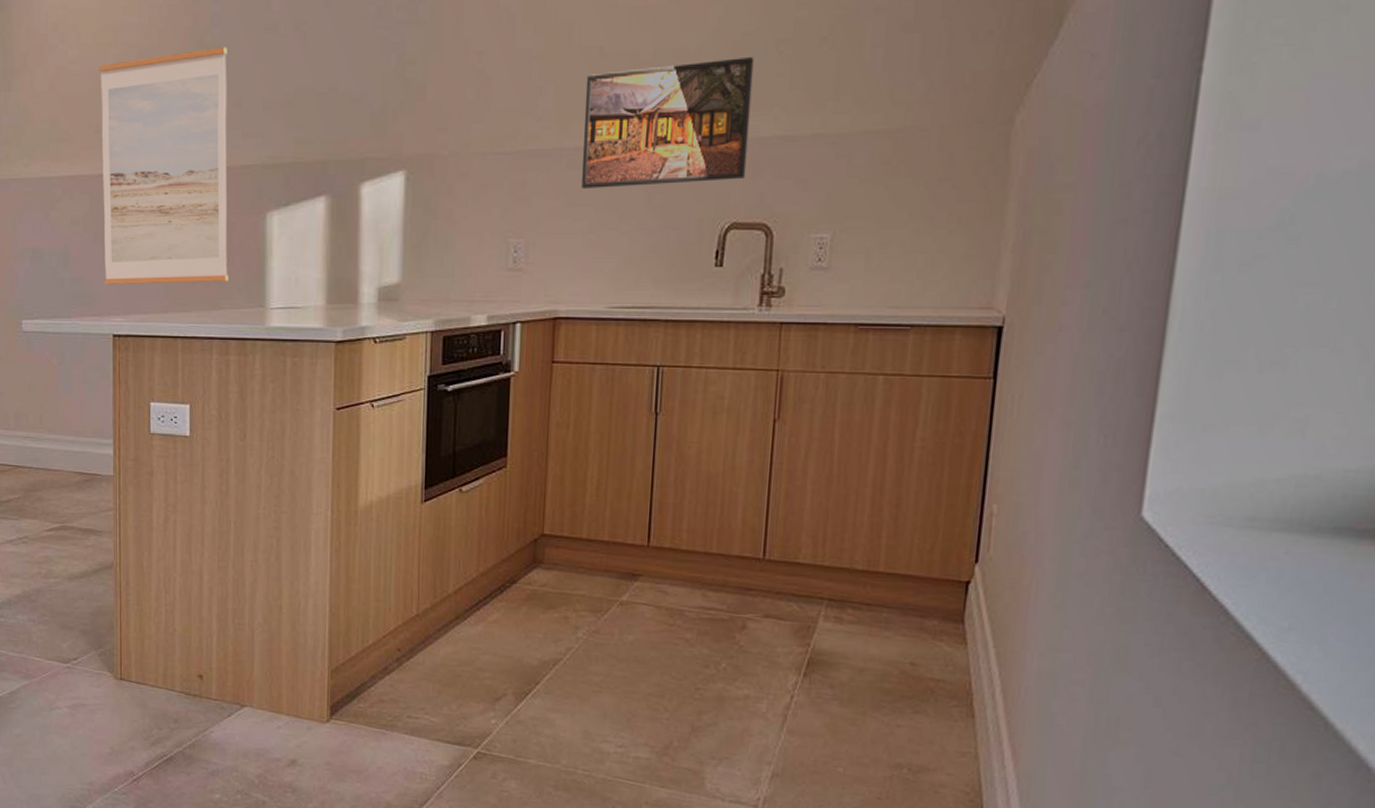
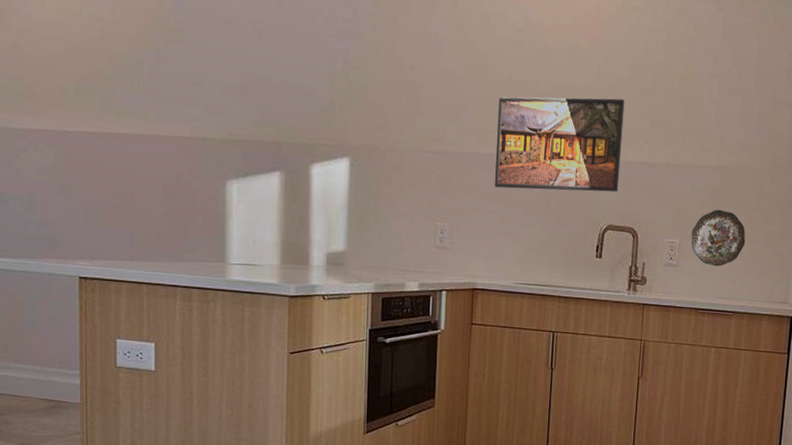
wall art: present [99,46,228,285] -> none [64,31,191,238]
decorative plate: none [848,187,929,265] -> present [691,209,746,267]

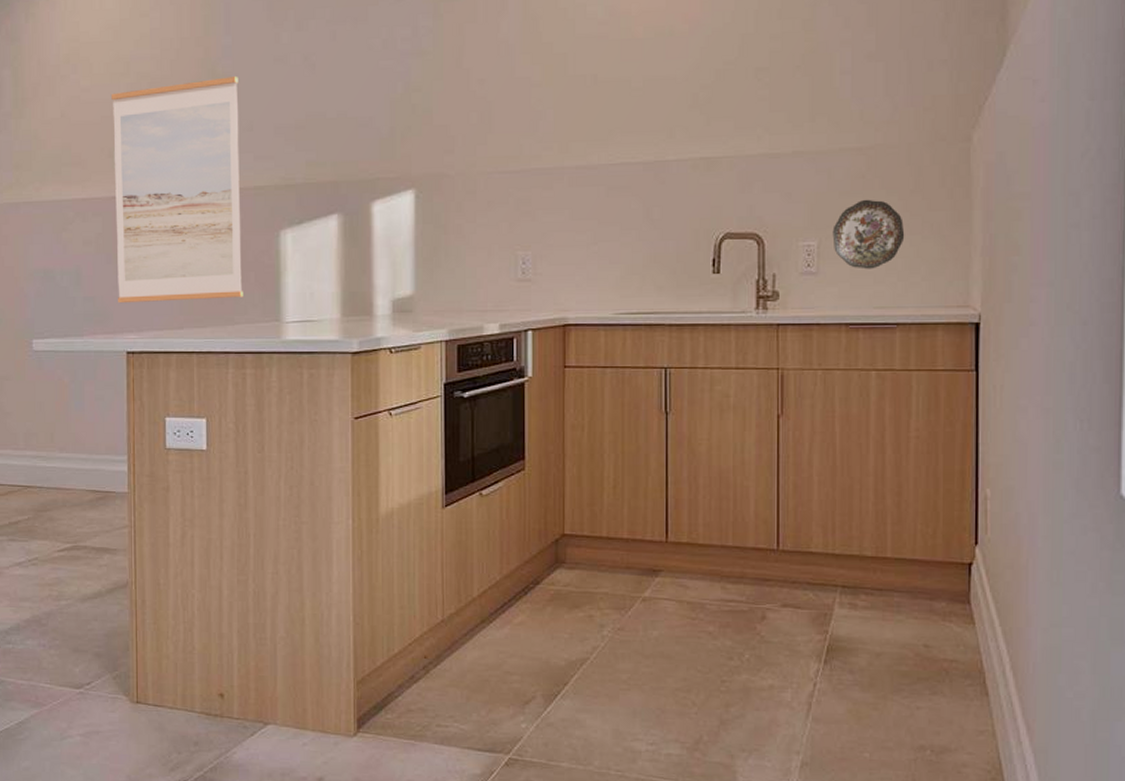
wall art: none [64,31,191,238] -> present [112,75,243,304]
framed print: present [495,97,625,193] -> none [582,84,736,204]

